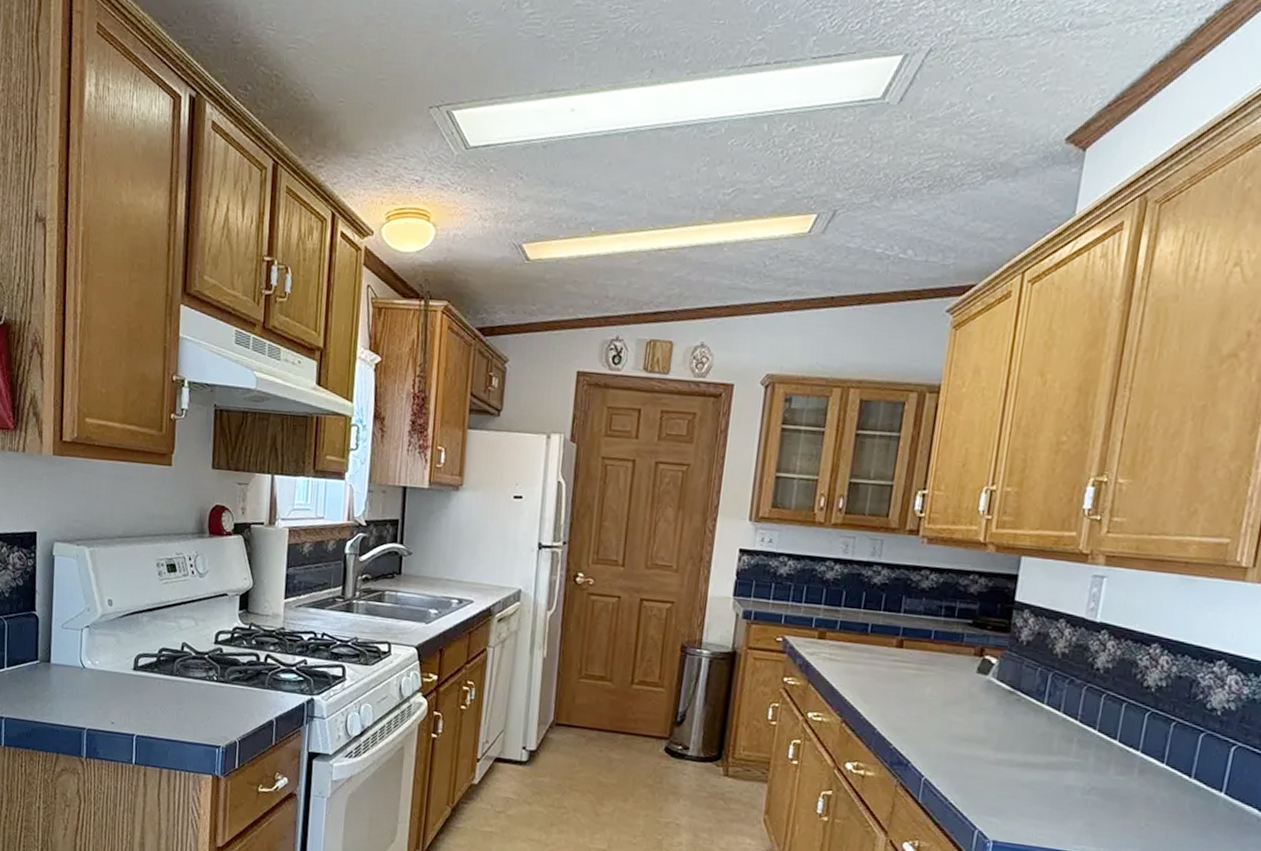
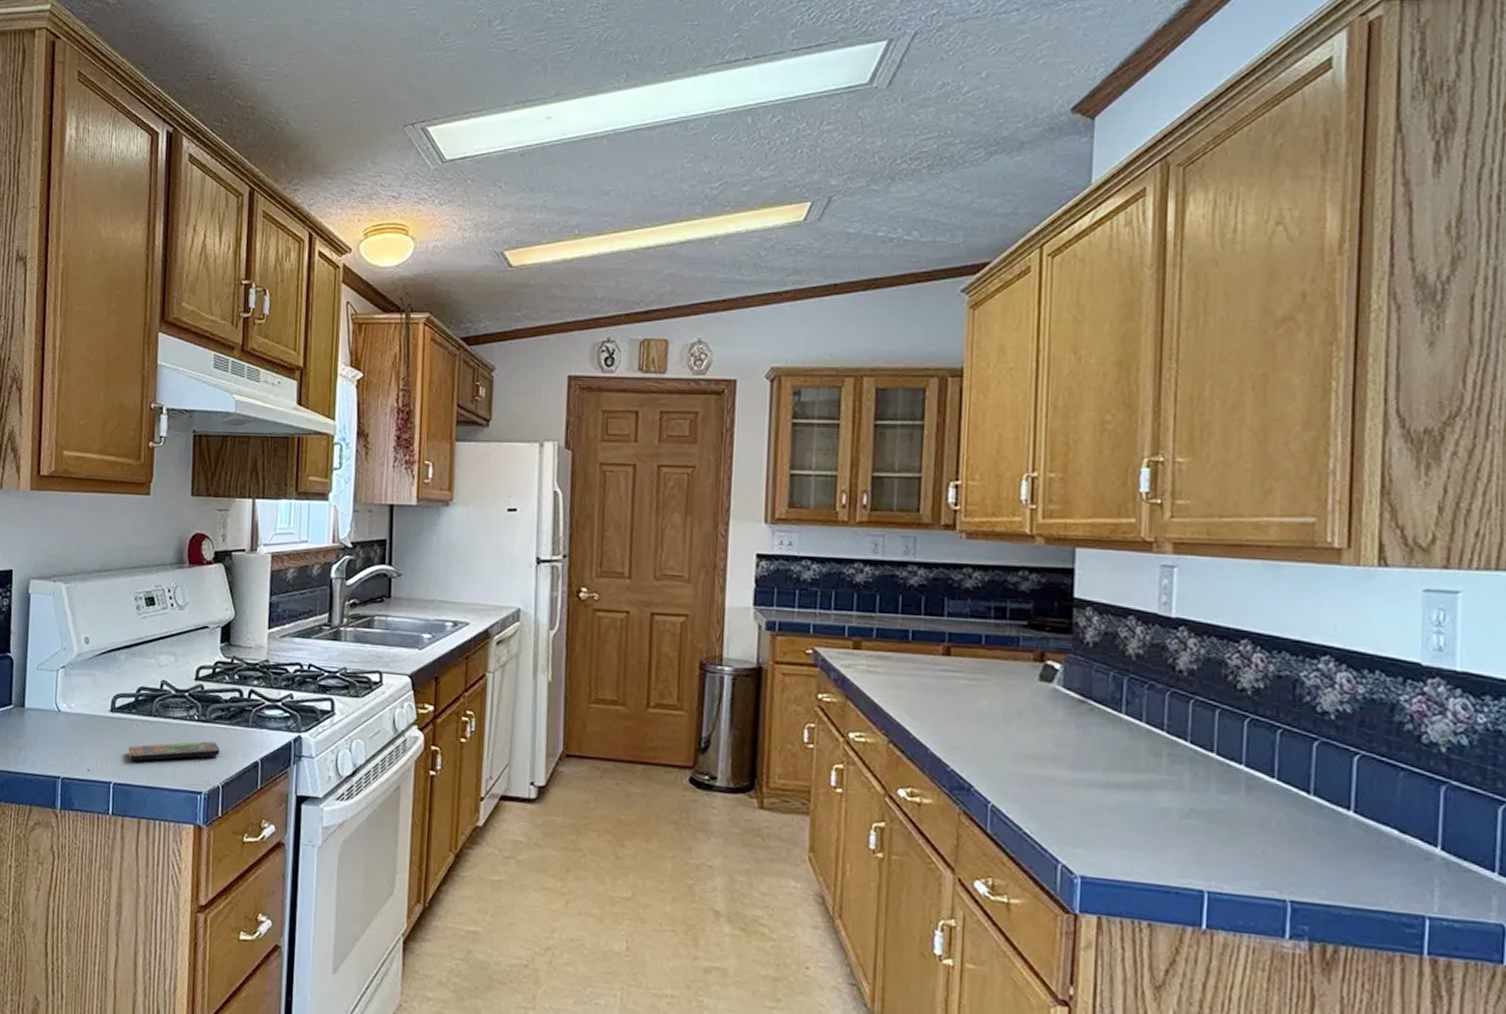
smartphone: none [150,700,237,717] -> present [128,741,220,762]

